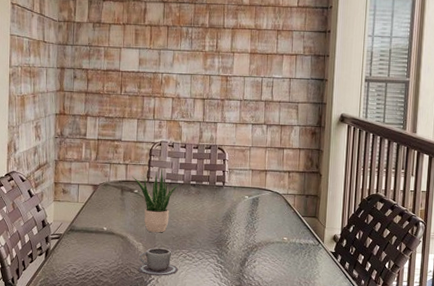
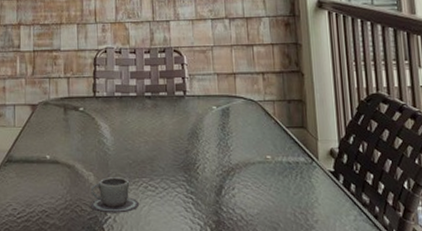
potted plant: present [132,168,179,233] -> none [75,79,131,159]

